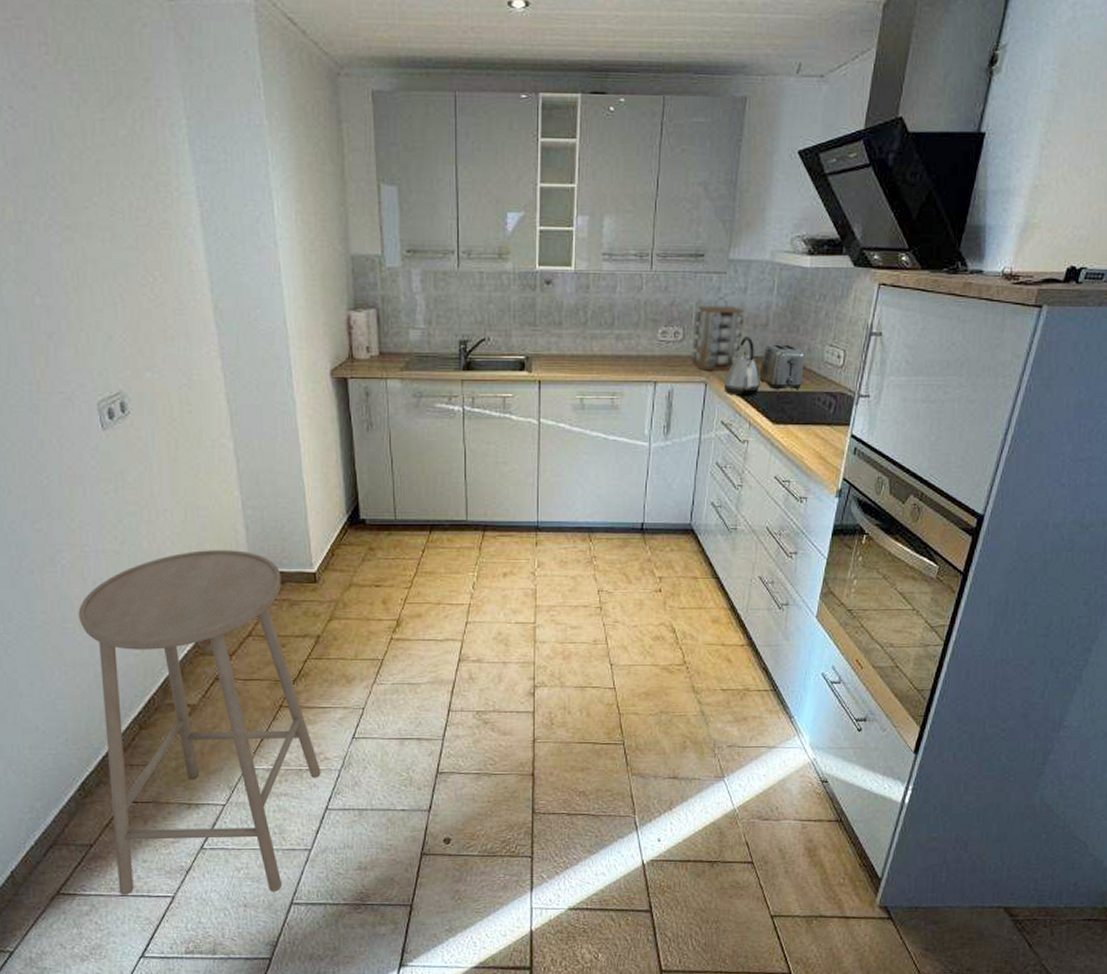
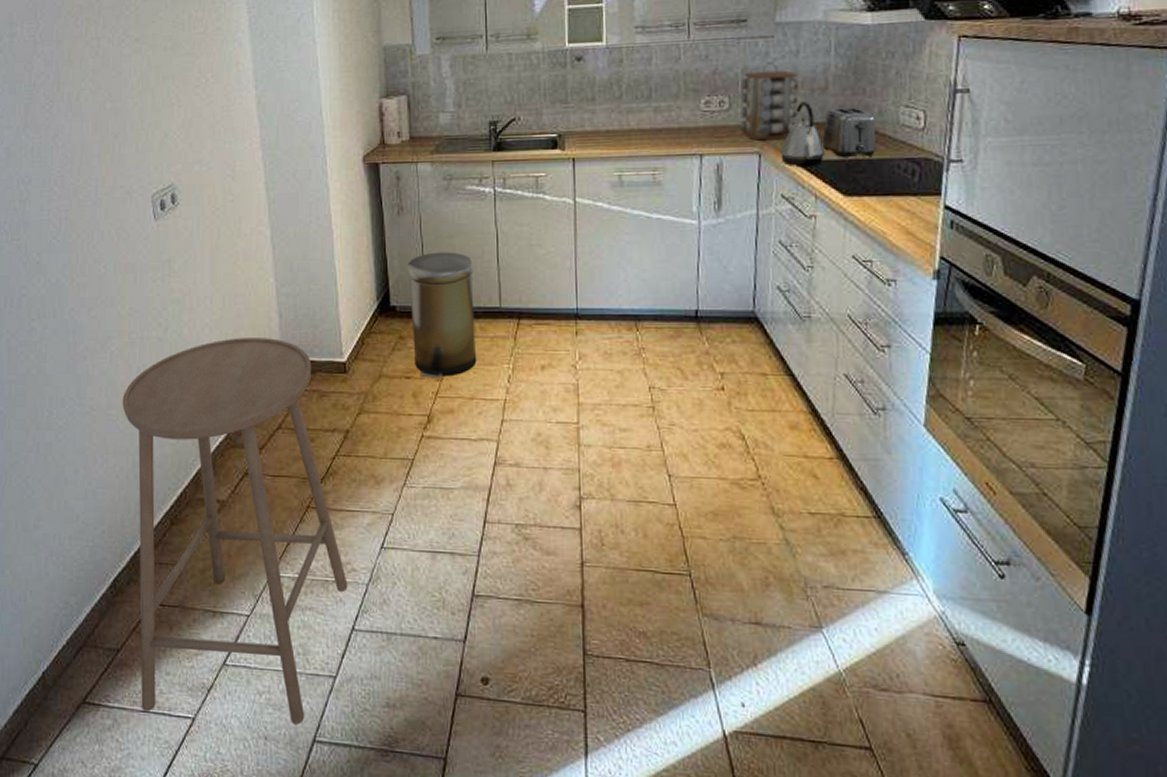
pedal bin: none [377,467,444,587] -> present [407,252,477,380]

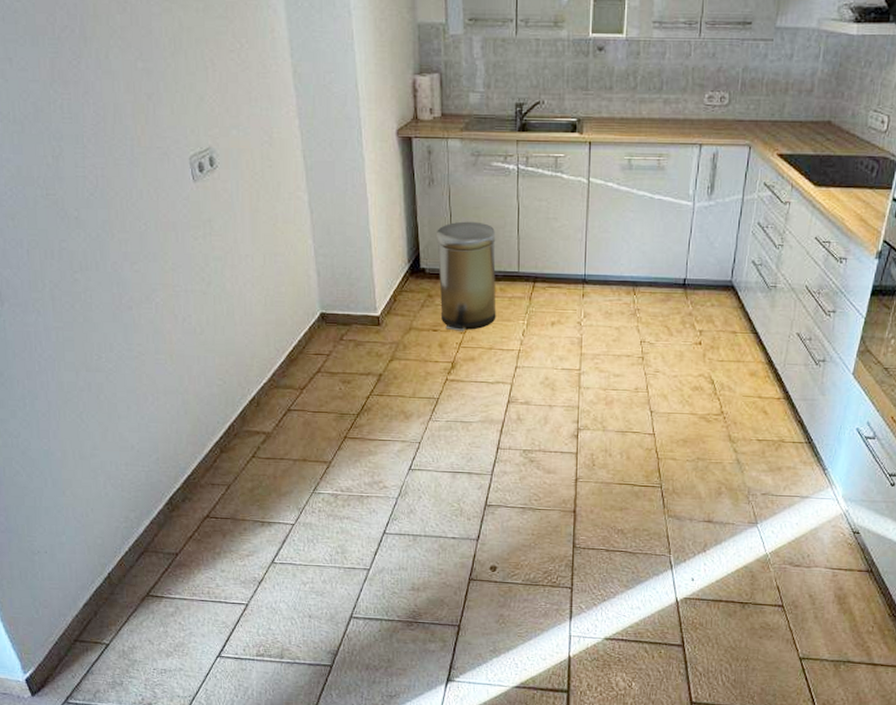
stool: present [122,338,348,725] -> none [169,293,380,606]
spice rack: present [739,61,799,141] -> none [735,63,790,135]
kettle: present [780,102,826,167] -> none [767,102,805,160]
toaster: present [822,107,877,157] -> none [802,109,849,153]

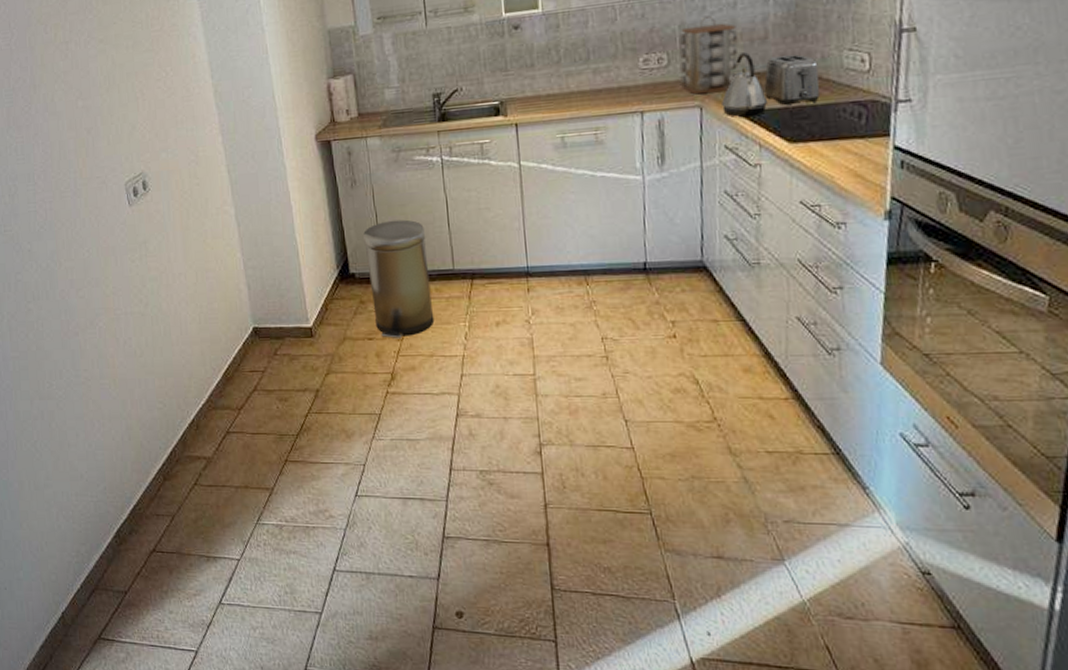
spice rack: none [735,63,790,135] -> present [678,15,738,95]
kettle: none [767,102,805,160] -> present [721,52,768,117]
toaster: none [802,109,849,153] -> present [763,54,820,105]

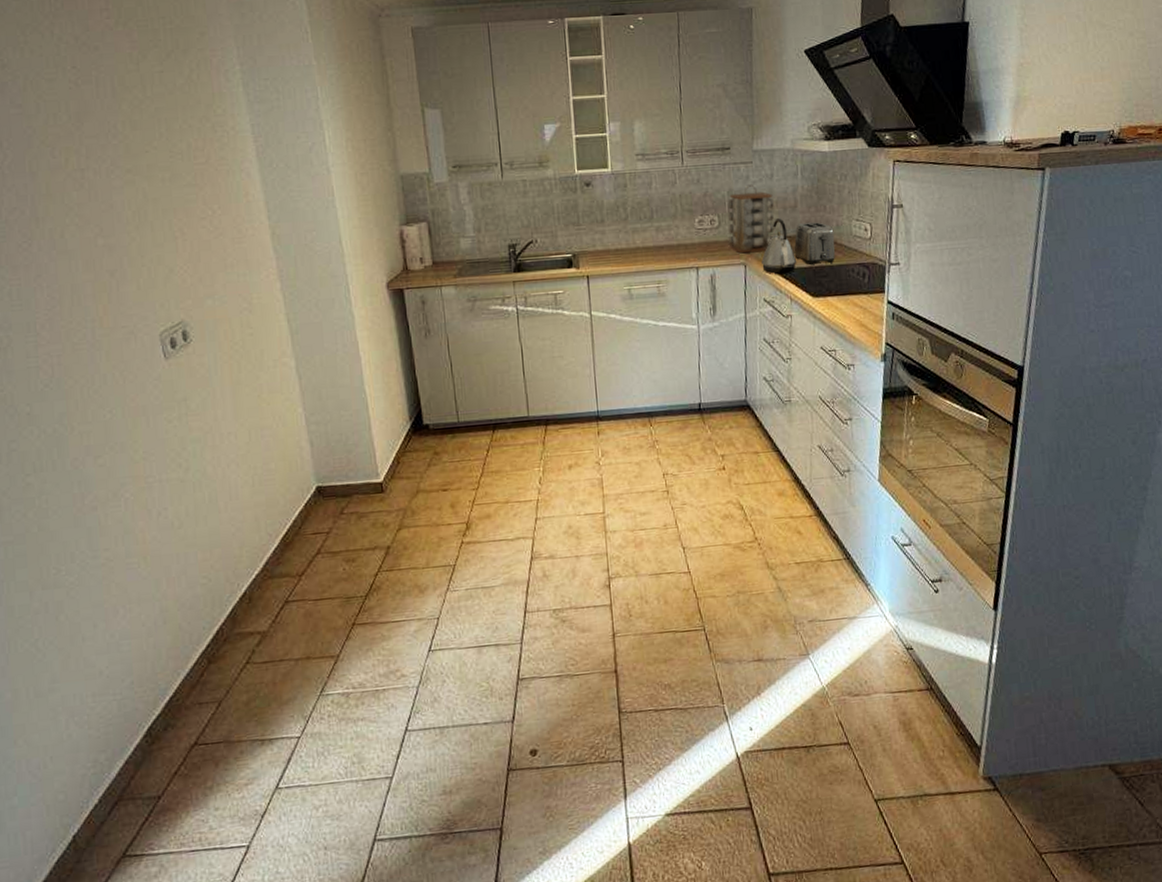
pedal bin: present [363,219,435,340] -> none [438,368,510,489]

